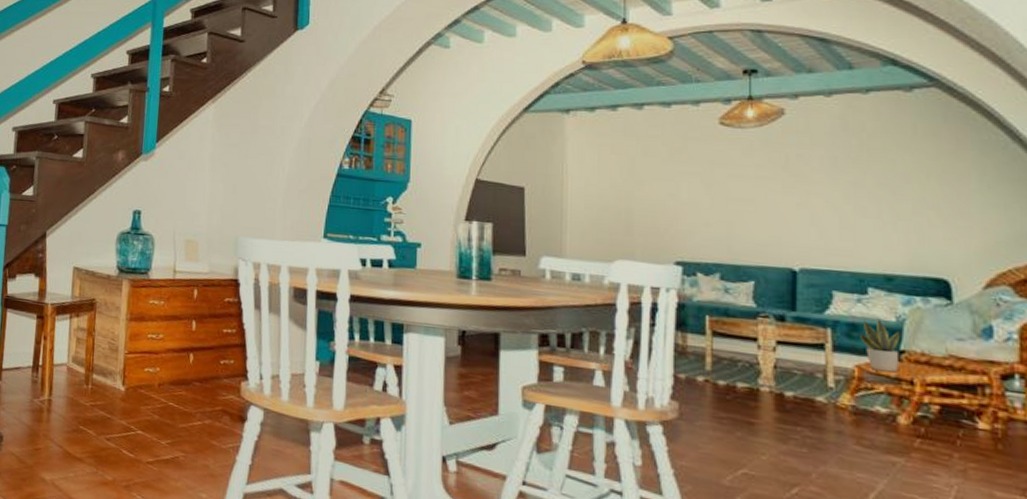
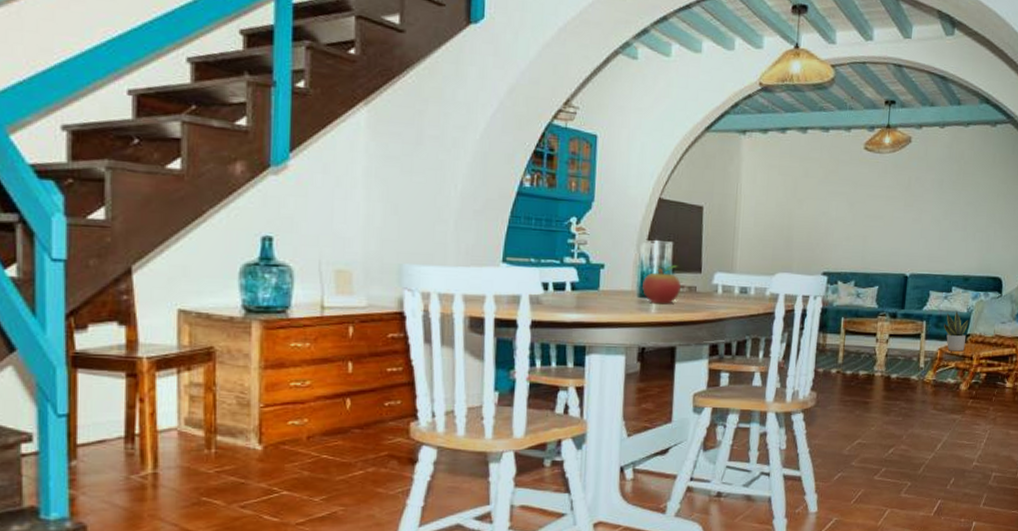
fruit: none [461,247,503,288] -> present [642,265,681,304]

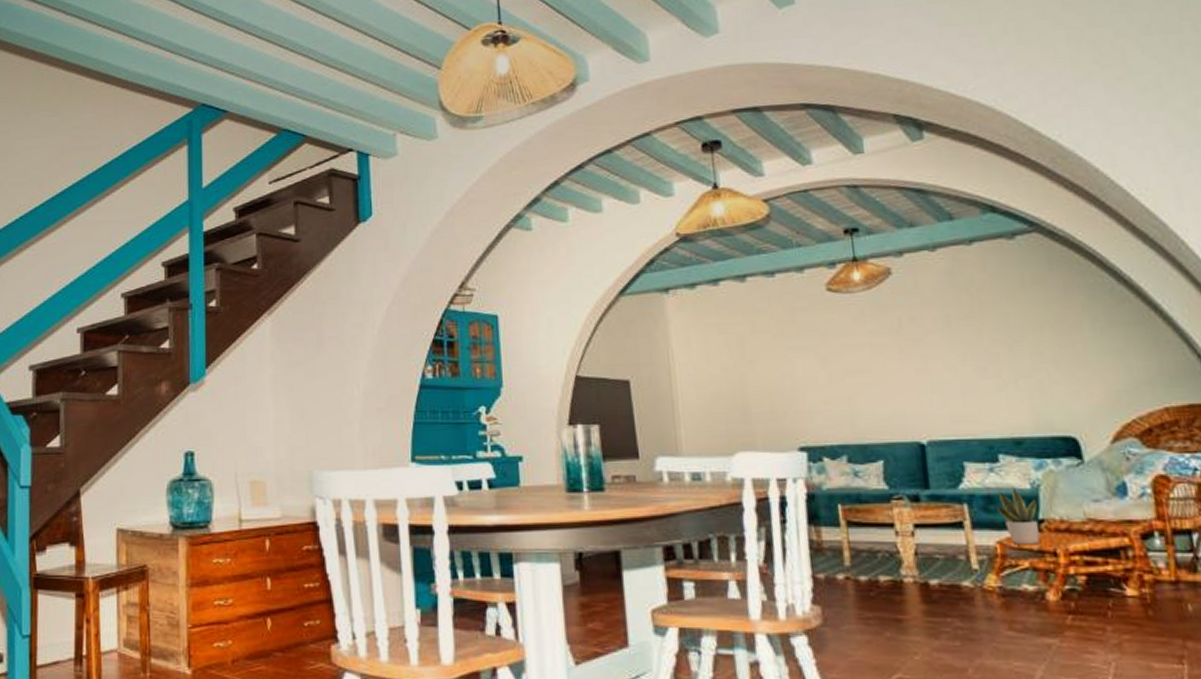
fruit: present [642,265,681,304] -> none [569,452,616,499]

